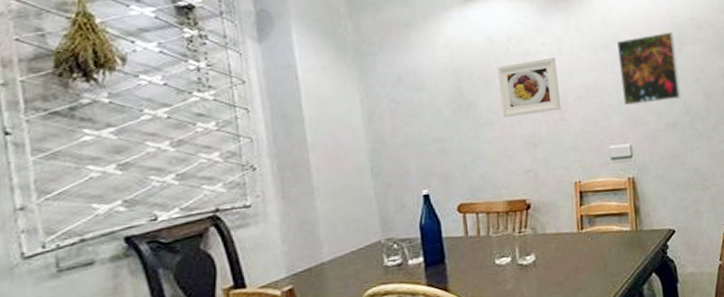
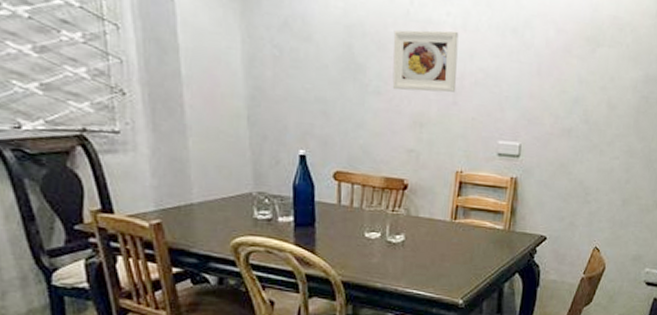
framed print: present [616,31,681,106] -> none [523,26,591,105]

